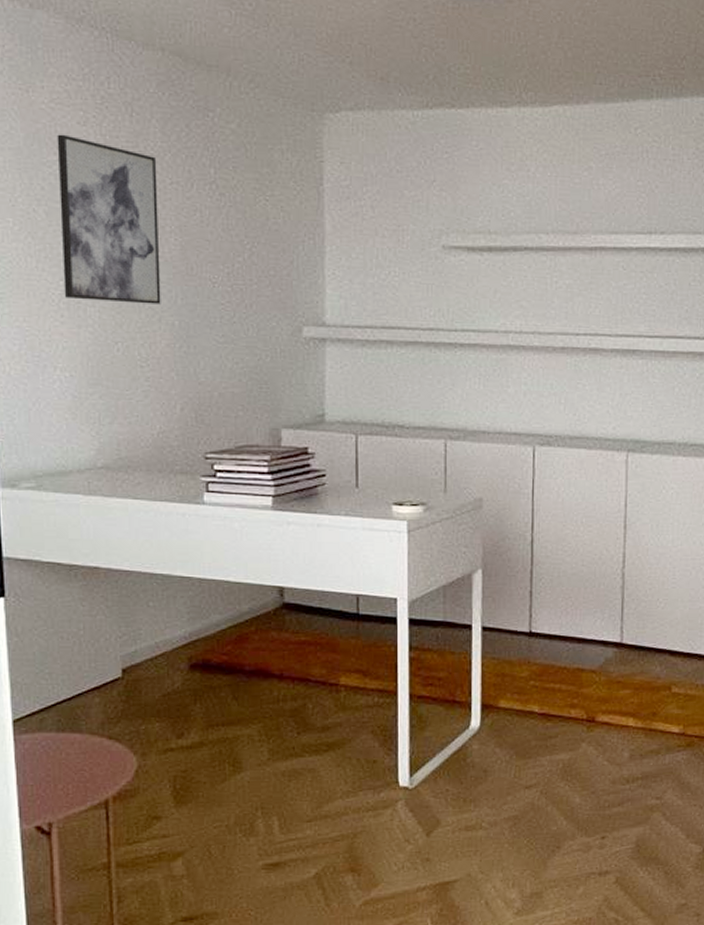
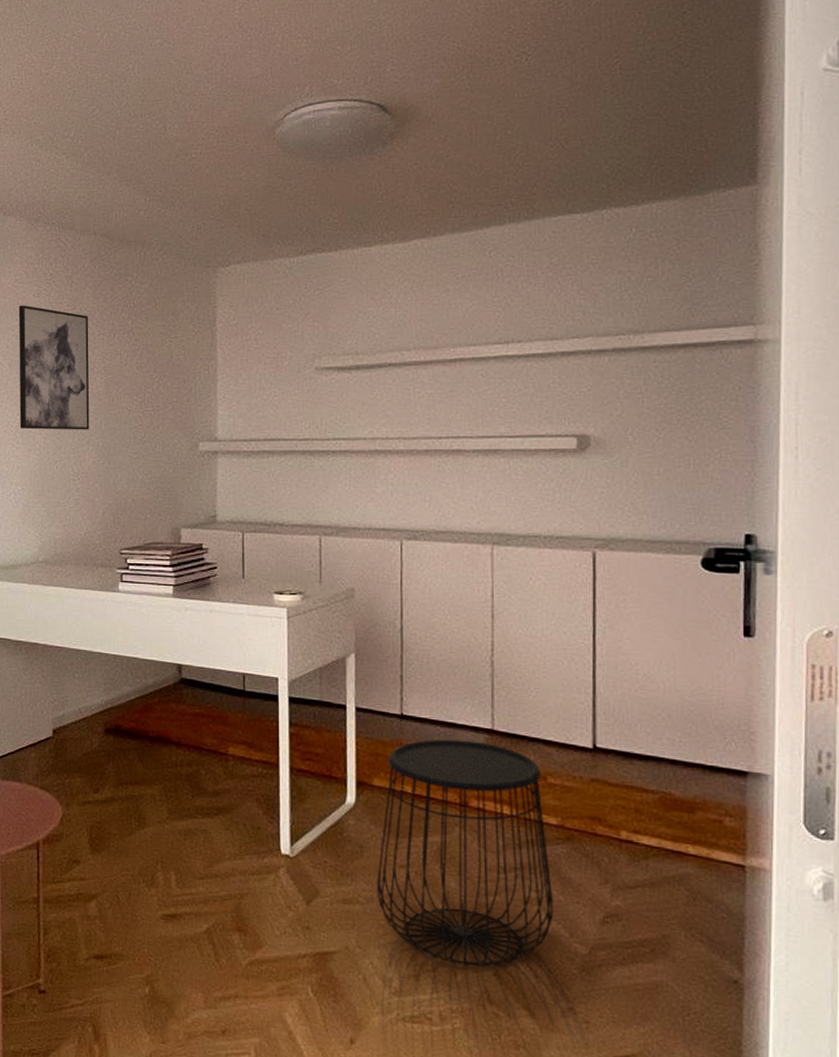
side table: none [501,655,673,877] -> present [377,739,554,966]

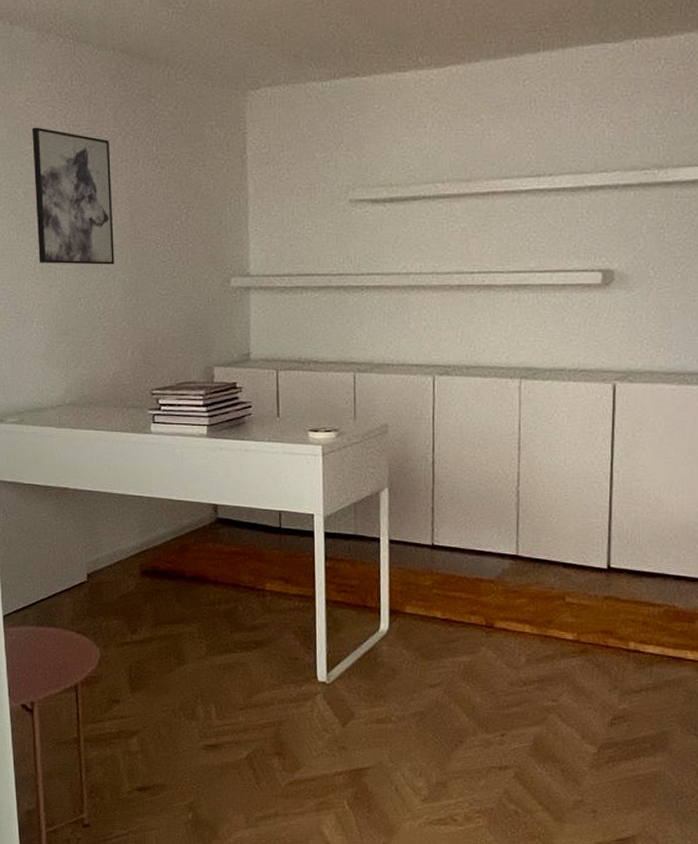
side table: present [377,739,554,966] -> none [408,566,569,770]

